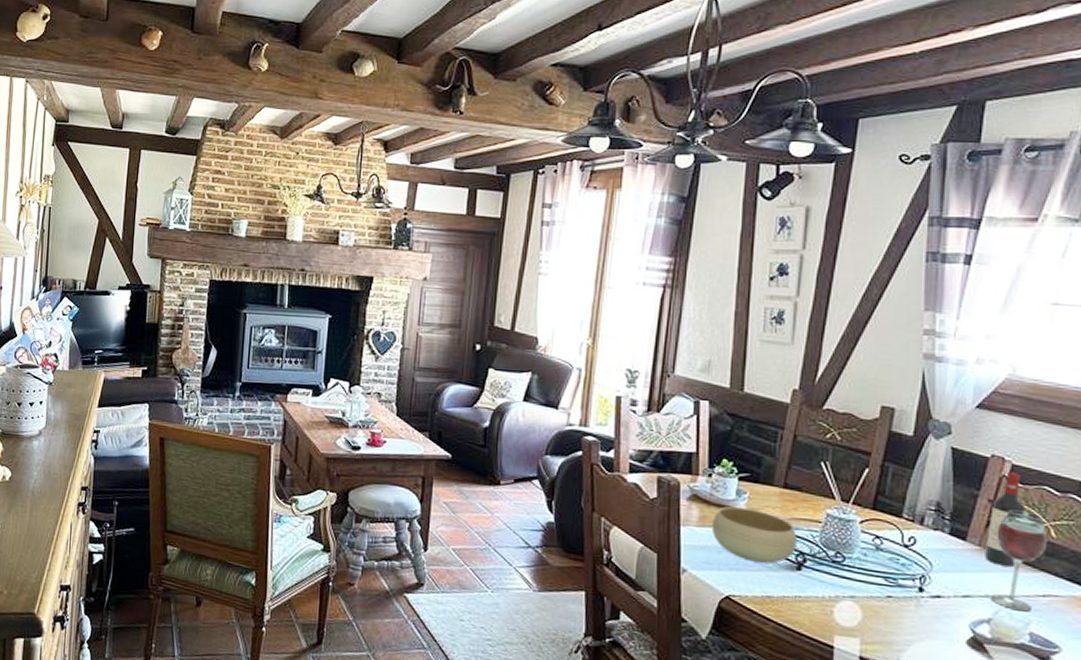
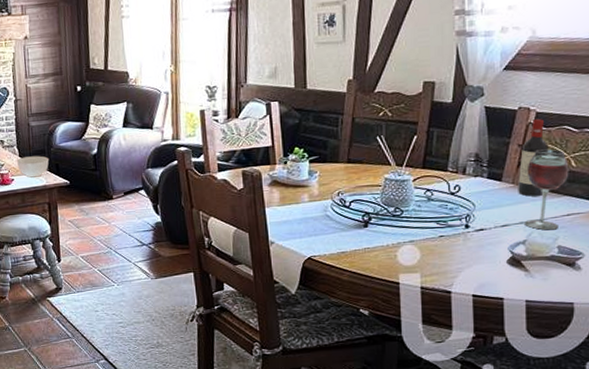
bowl: none [393,417,432,444] -> present [17,155,50,178]
bowl: present [711,506,797,564] -> none [290,184,362,227]

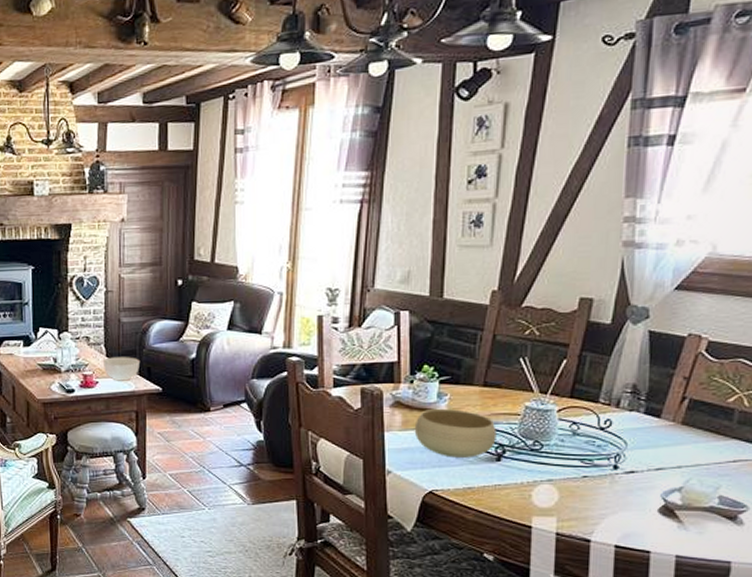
bowl: none [290,184,362,227] -> present [414,408,497,458]
wine bottle: present [518,119,549,197] -> none [678,349,719,437]
wineglass: present [525,149,569,231] -> none [683,384,741,477]

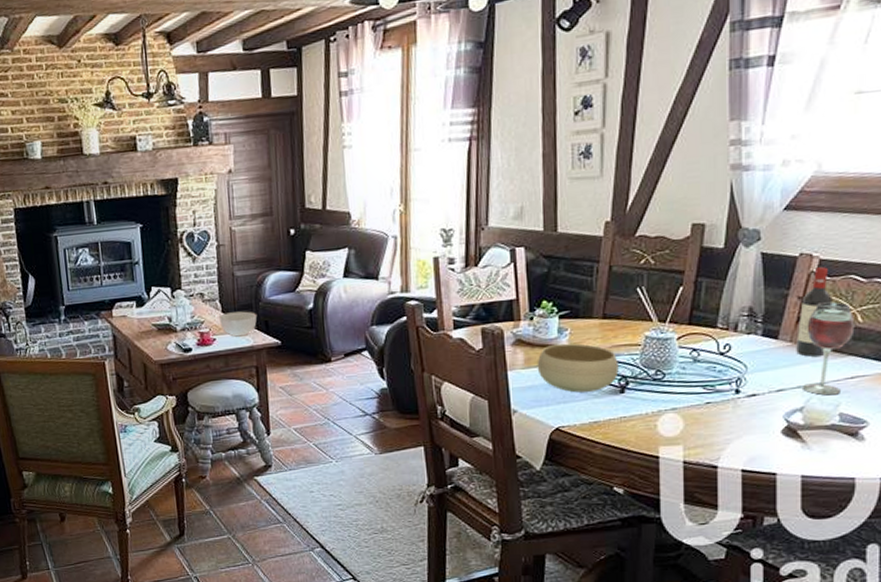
wine bottle: none [678,349,719,437] -> present [796,267,833,357]
wineglass: none [683,384,741,477] -> present [803,302,855,396]

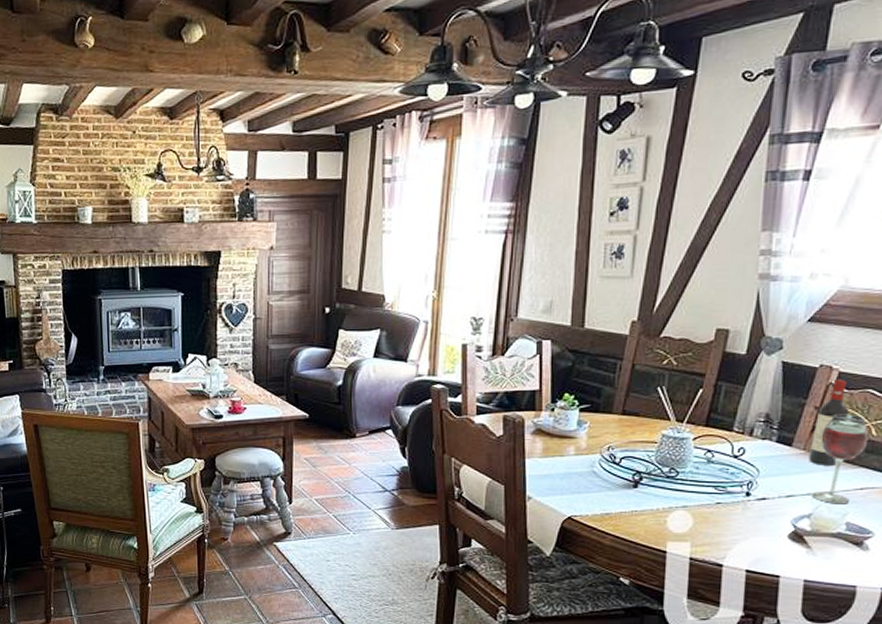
bowl: present [219,311,258,337] -> none [252,383,288,407]
bowl: present [537,343,619,393] -> none [554,436,634,484]

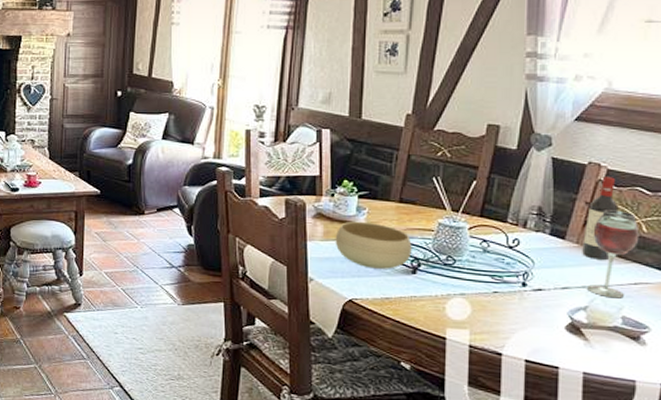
bowl: none [554,436,634,484] -> present [335,221,412,269]

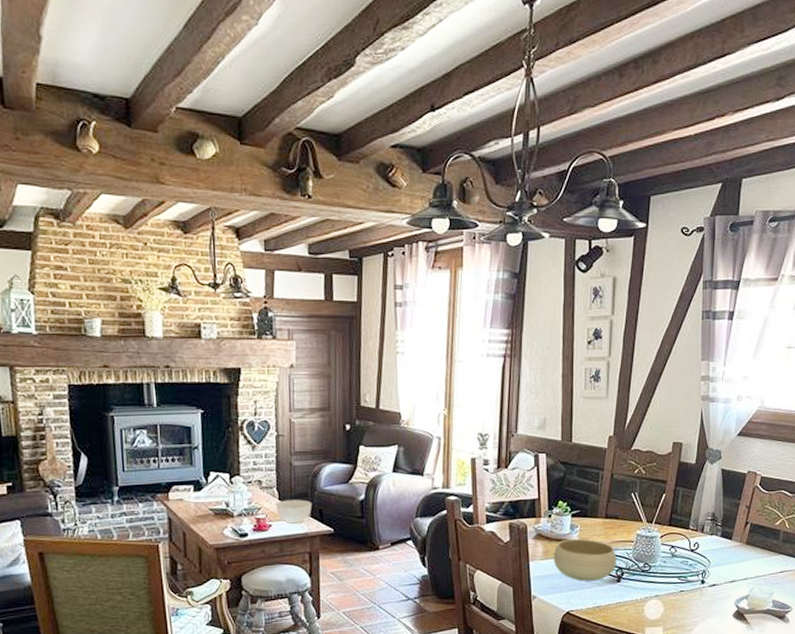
bowl: none [47,160,81,183] -> present [276,499,313,524]
wine bottle: present [582,177,619,260] -> none [744,483,769,555]
wineglass: present [587,210,640,299] -> none [748,511,784,586]

